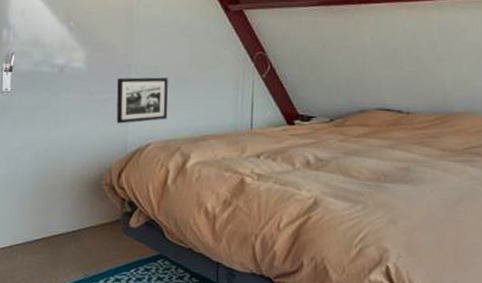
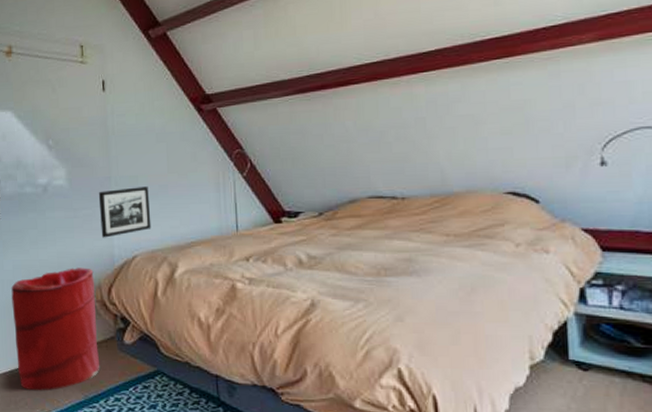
laundry hamper: none [16,150,105,268] -> present [11,267,100,391]

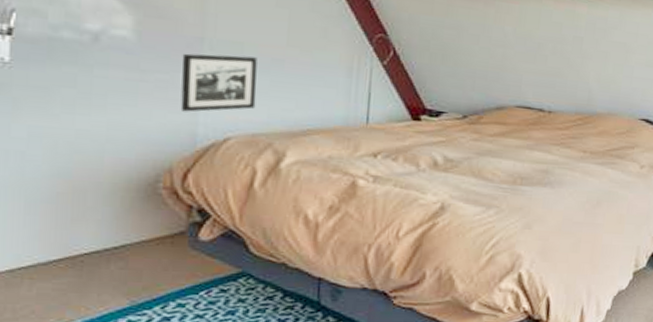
laundry hamper: present [11,267,100,391] -> none [20,144,163,296]

